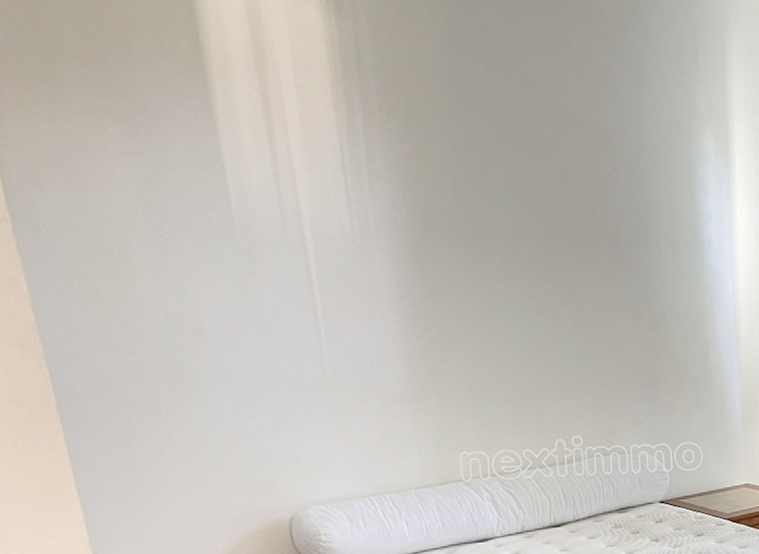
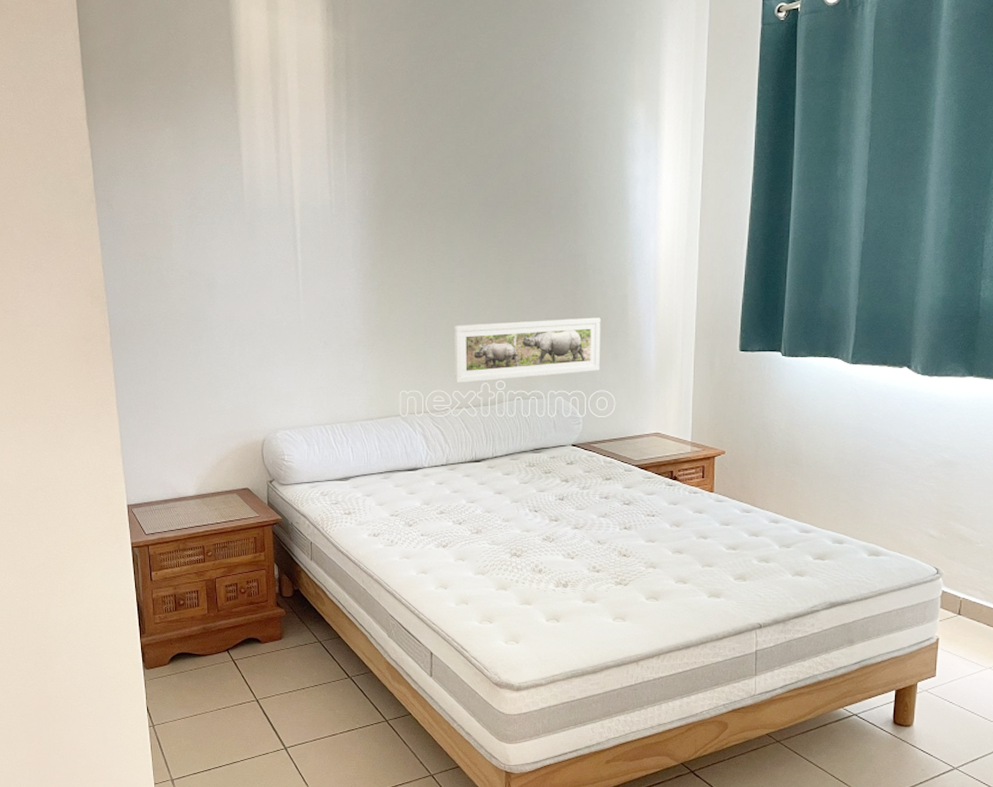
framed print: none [518,364,684,441] -> present [454,317,601,383]

